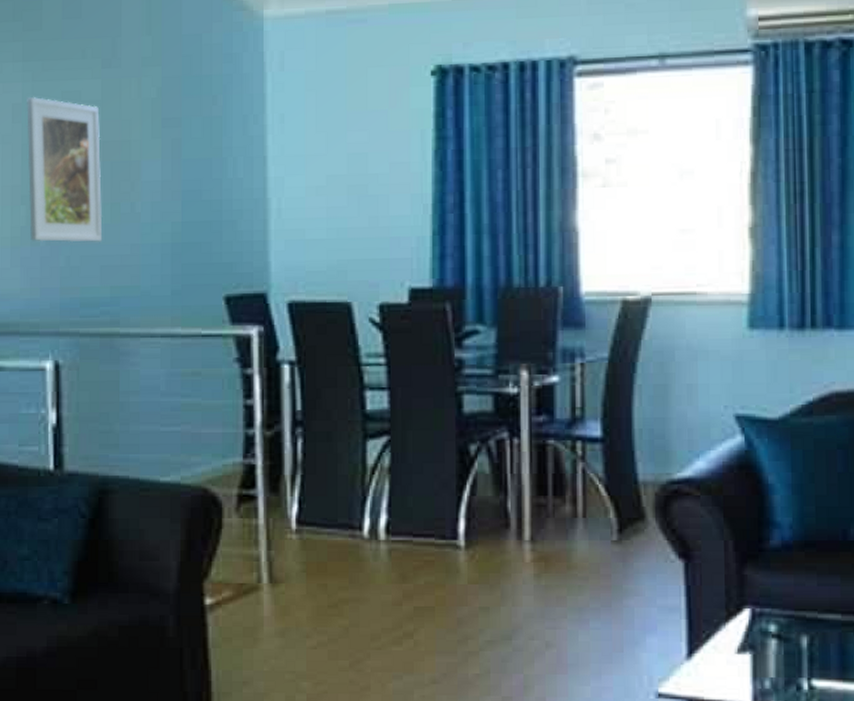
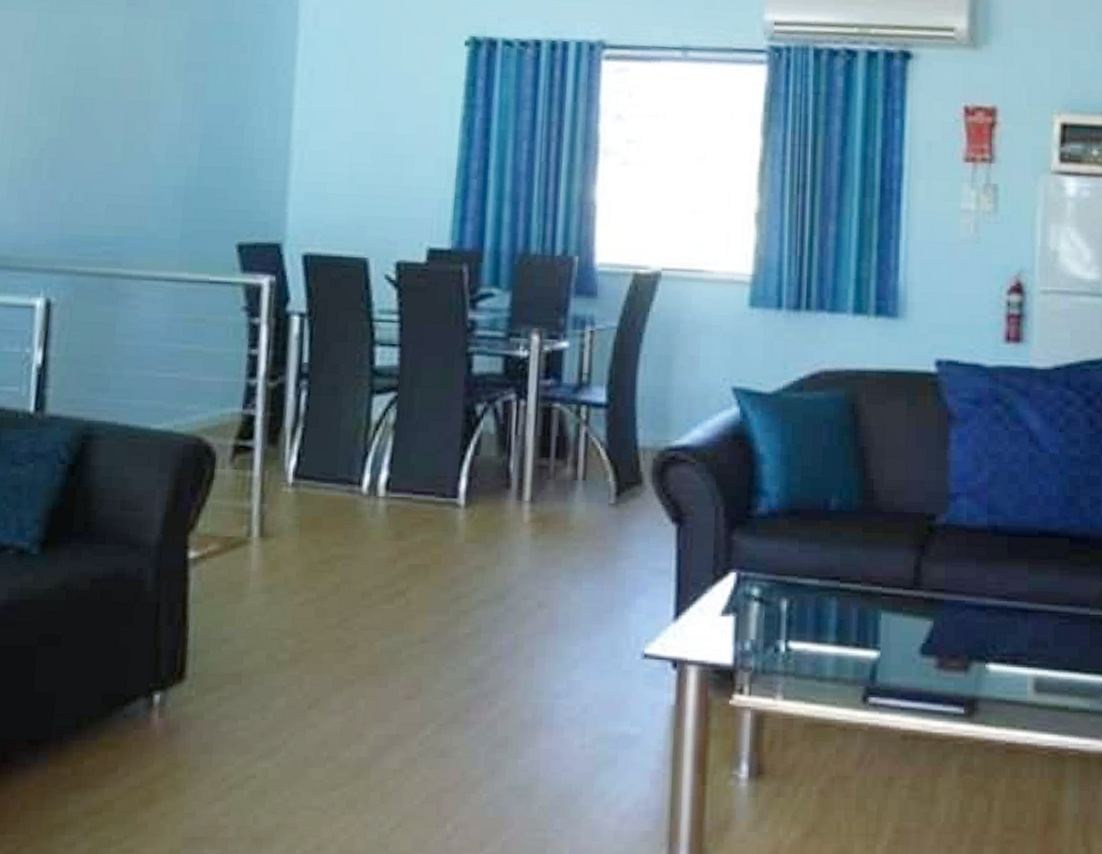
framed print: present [26,96,103,243] -> none [31,27,120,180]

